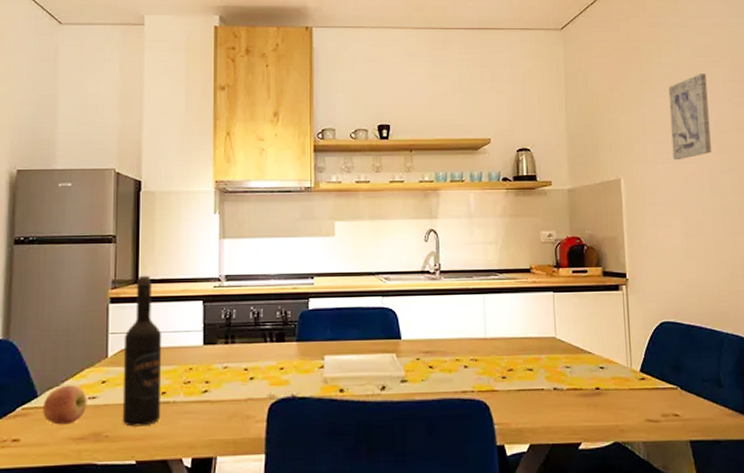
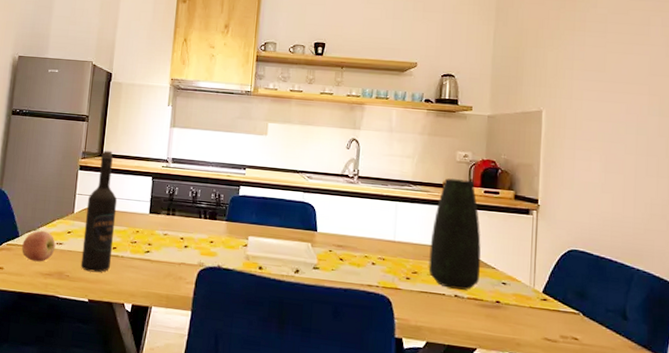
vase: none [523,261,577,382] -> present [428,178,481,290]
wall art: present [668,74,712,160] -> none [599,17,644,99]

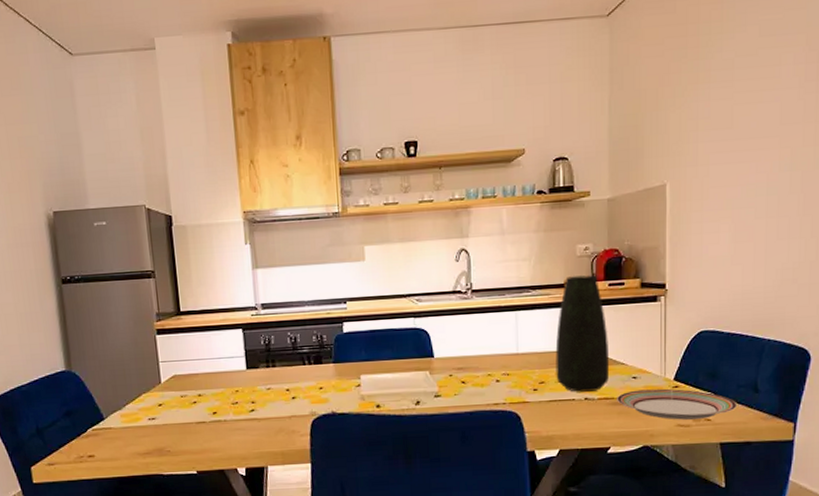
apple: present [21,230,56,262] -> none [110,408,149,443]
wine bottle: present [80,150,118,273] -> none [173,307,215,443]
plate: none [486,296,606,337] -> present [617,388,738,420]

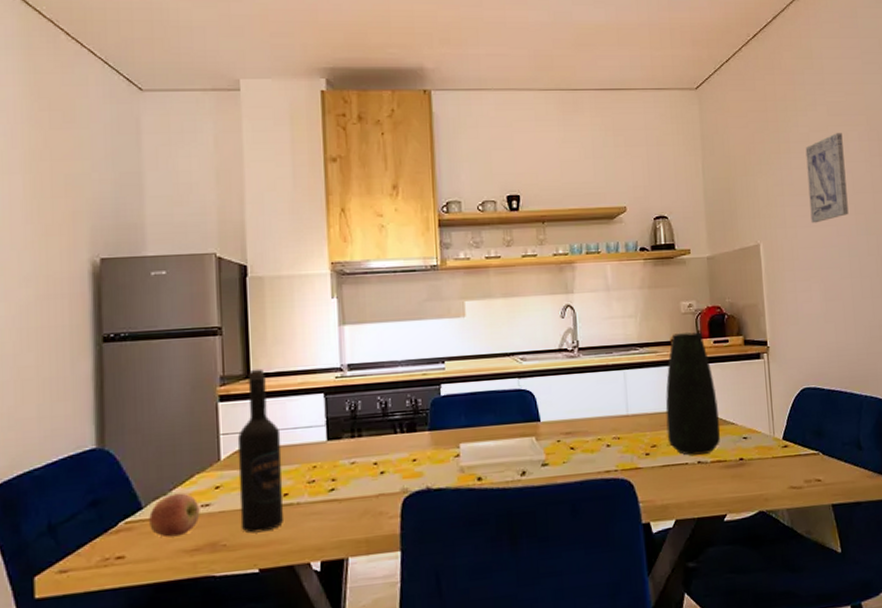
apple: none [110,408,149,443] -> present [149,492,200,538]
wine bottle: none [173,307,215,443] -> present [237,368,284,533]
plate: present [617,388,738,420] -> none [729,448,845,482]
wall art: none [727,56,774,160] -> present [805,133,849,224]

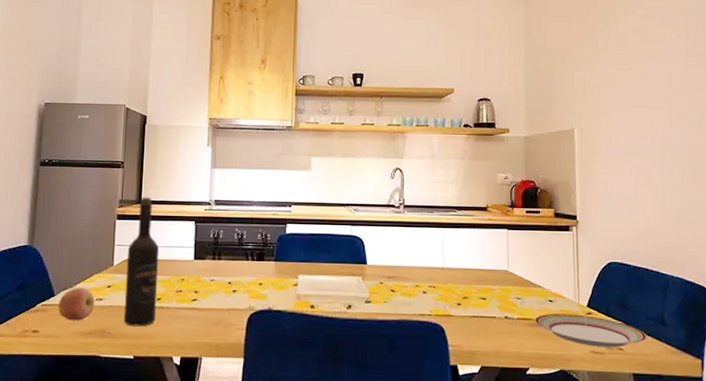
vase: present [665,332,721,456] -> none [478,201,528,311]
plate: none [729,448,845,482] -> present [535,313,647,348]
wall art: present [805,133,849,224] -> none [623,34,663,114]

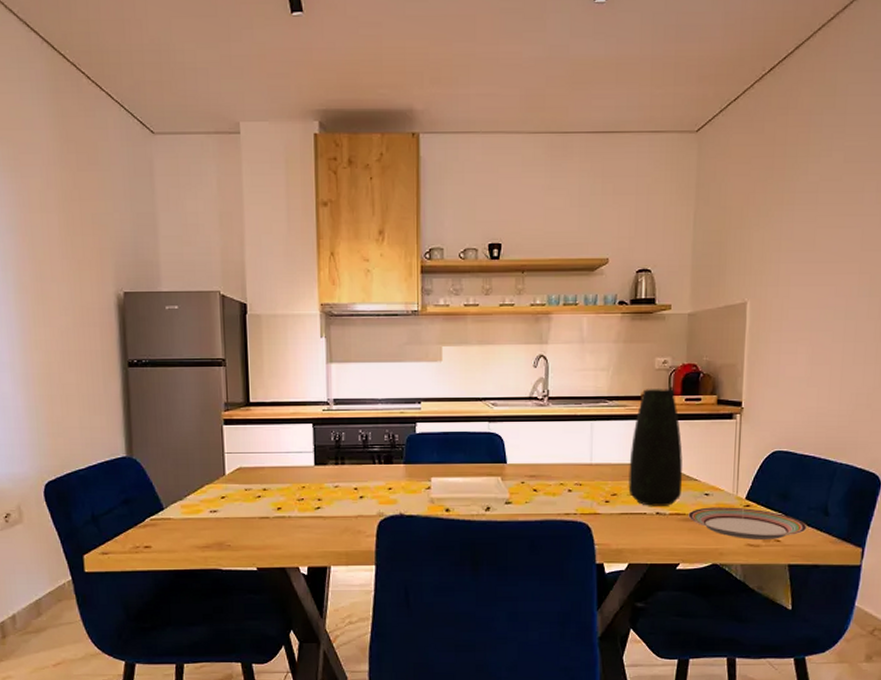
apple: present [58,287,95,321] -> none [169,499,209,535]
wine bottle: present [123,197,160,327] -> none [239,398,278,538]
vase: none [478,201,528,311] -> present [628,389,683,506]

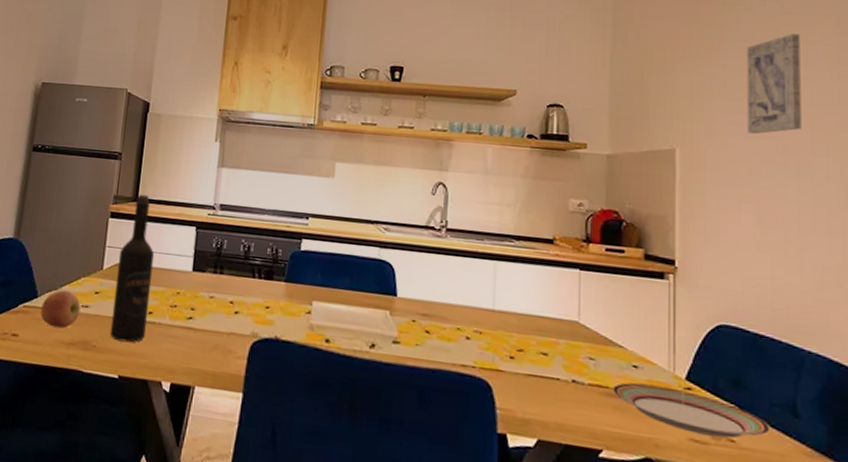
apple: none [169,499,209,535] -> present [40,290,81,329]
wine bottle: none [239,398,278,538] -> present [109,194,155,343]
vase: present [628,389,683,506] -> none [538,232,605,374]
wall art: none [807,183,858,282] -> present [747,34,802,135]

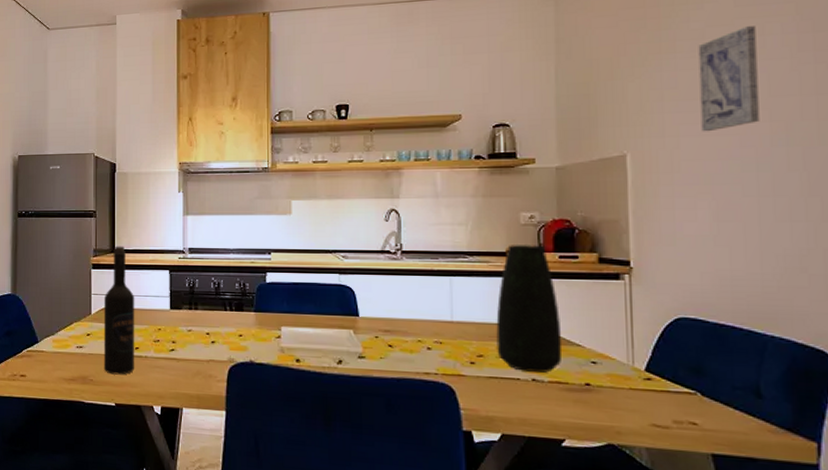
apple: present [40,290,81,329] -> none [42,334,76,367]
vase: none [538,232,605,374] -> present [496,245,563,373]
plate: present [612,382,771,439] -> none [572,377,734,422]

